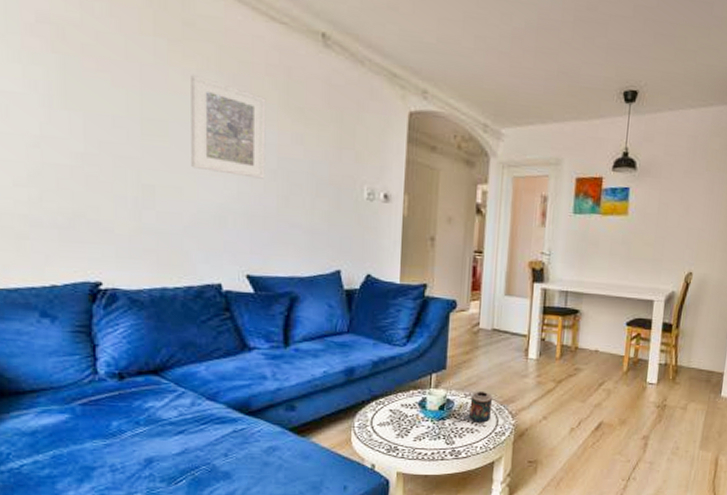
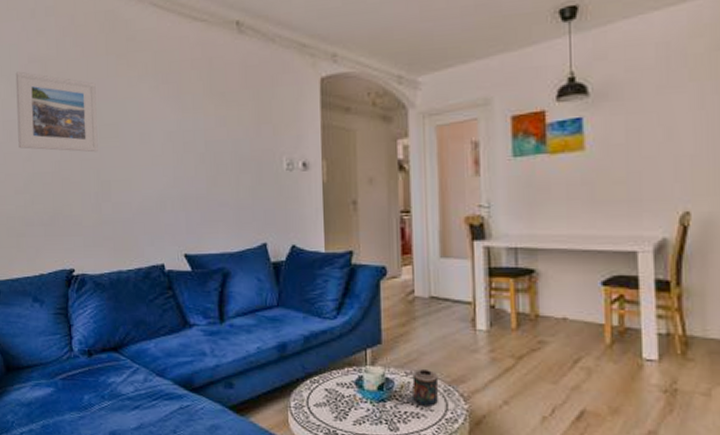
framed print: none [15,30,139,150] -> present [15,71,98,153]
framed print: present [191,74,266,179] -> none [134,80,196,163]

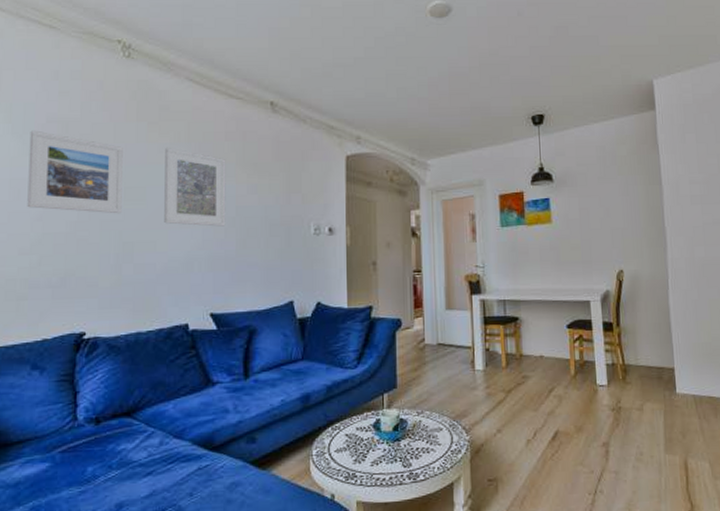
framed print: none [134,80,196,163] -> present [164,147,226,227]
candle: present [406,369,439,407] -> none [418,408,445,442]

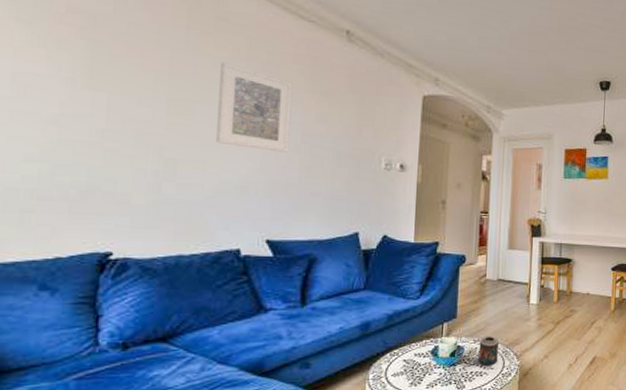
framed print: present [27,130,123,214] -> none [37,18,168,127]
candle: none [418,408,445,442] -> present [473,337,500,366]

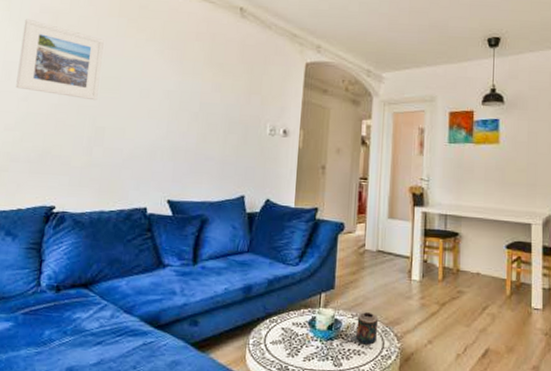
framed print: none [37,18,168,127] -> present [16,19,104,101]
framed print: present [216,61,293,152] -> none [134,42,195,120]

